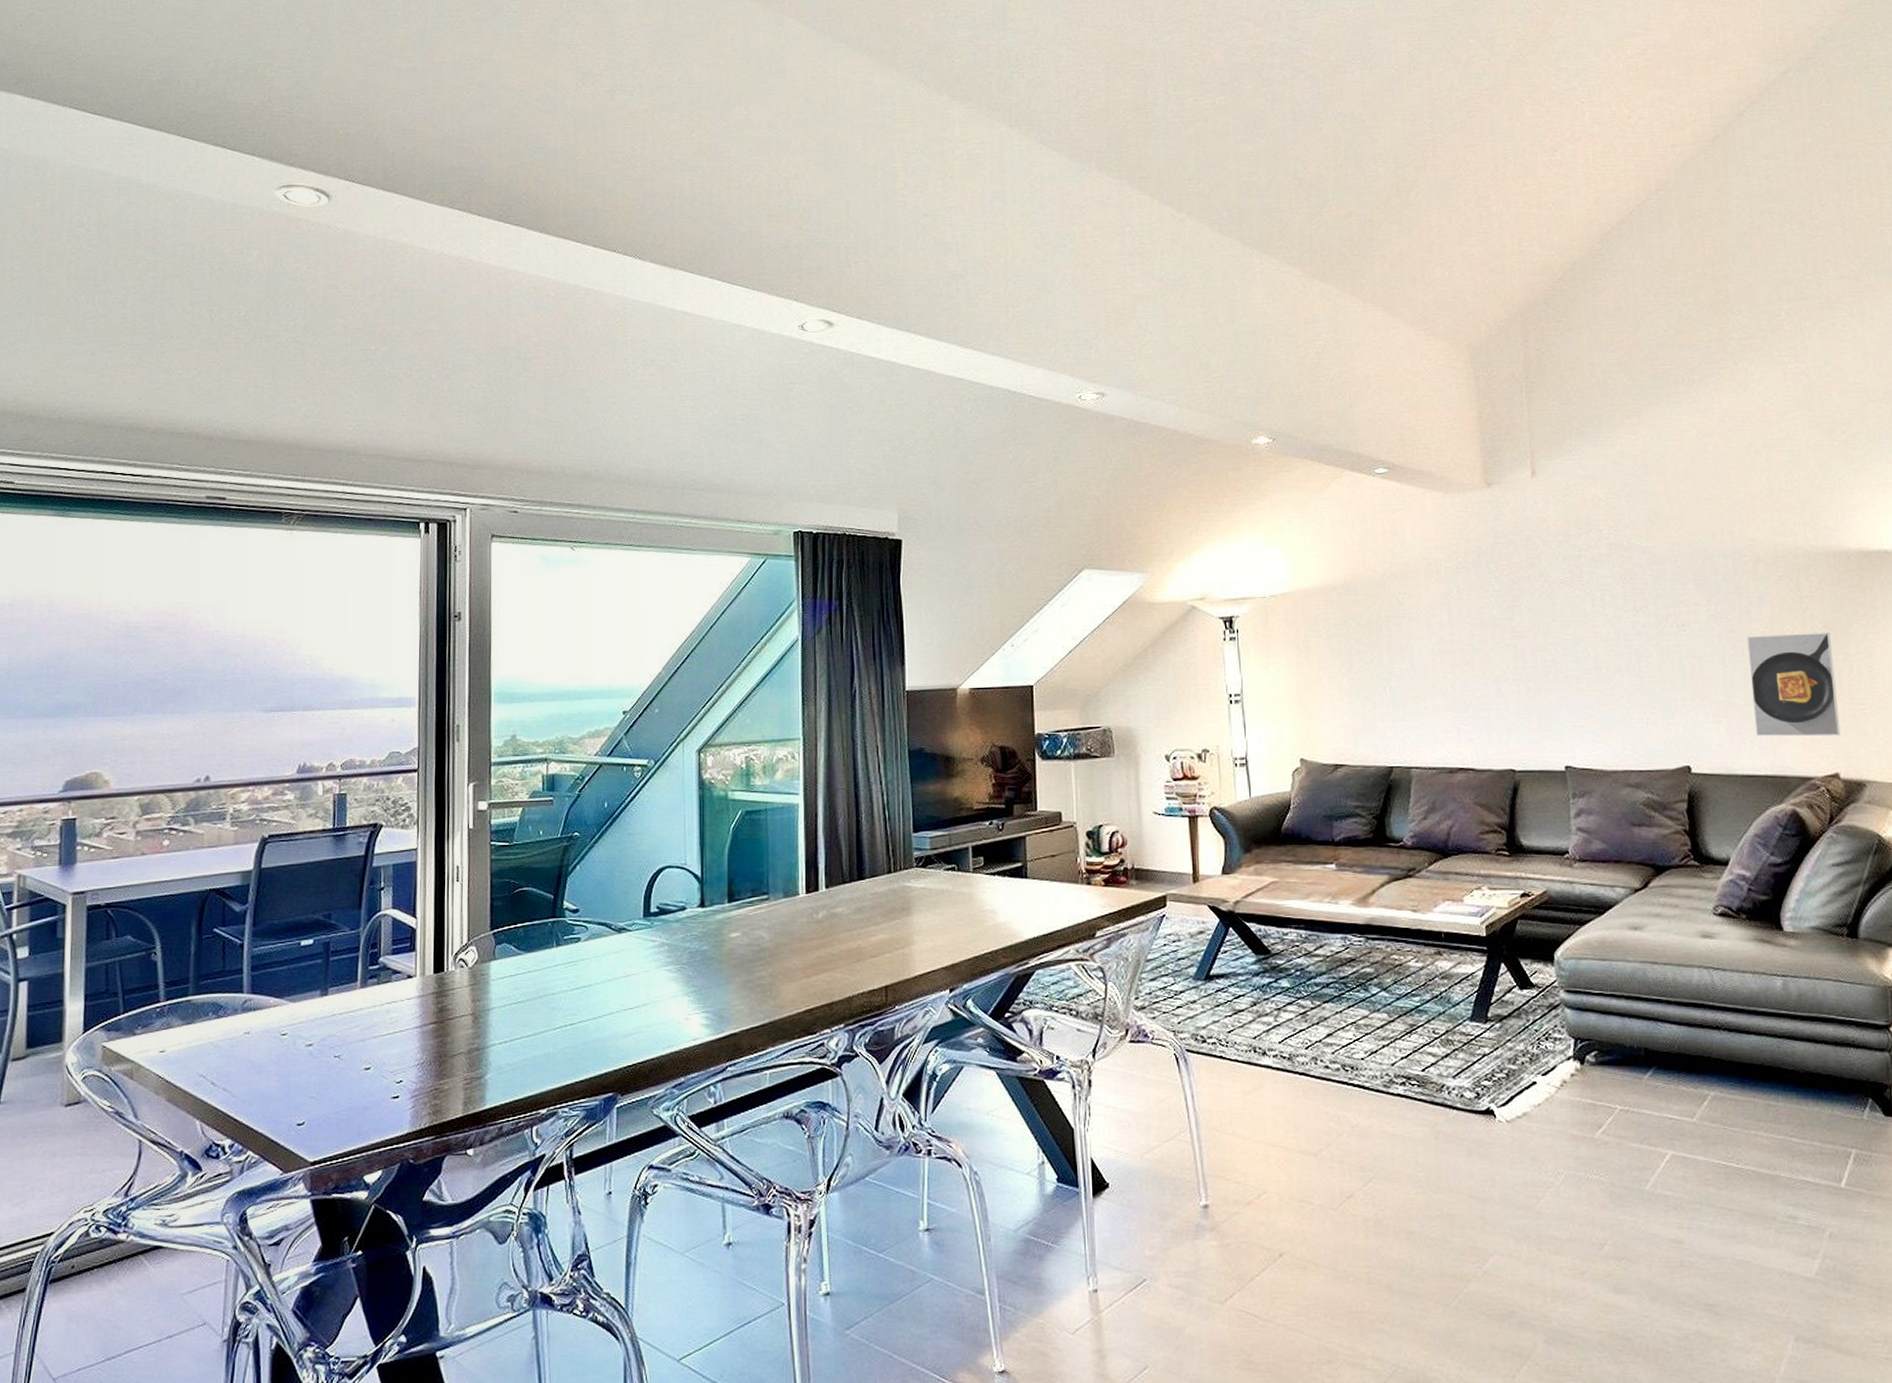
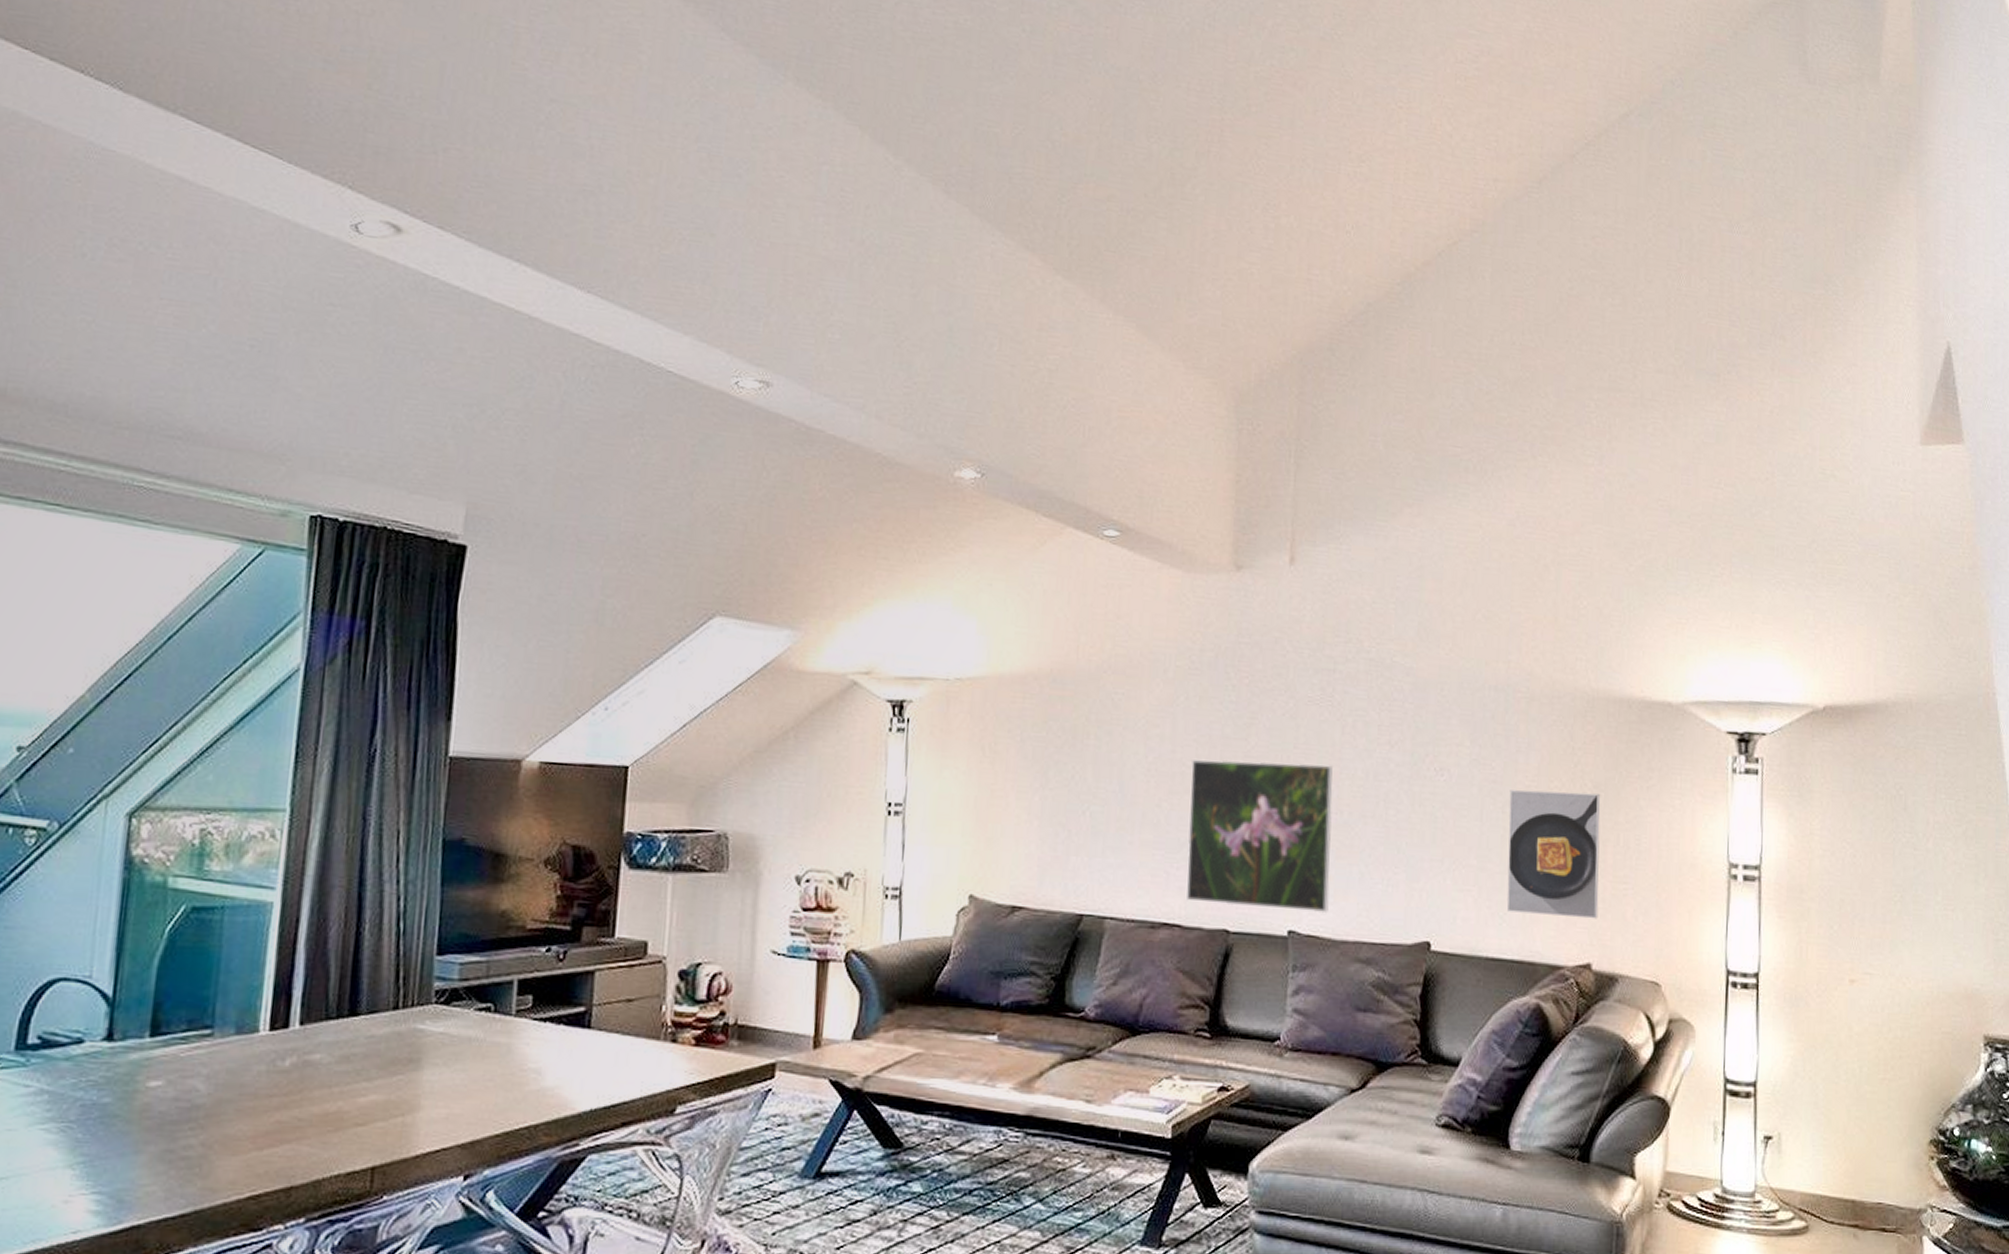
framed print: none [1468,632,1598,750] -> present [1186,759,1333,914]

